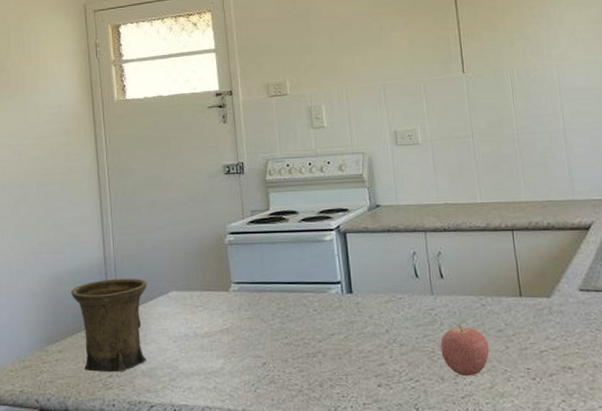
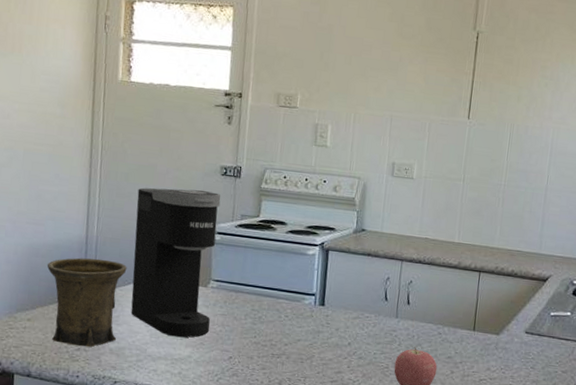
coffee maker: none [147,192,239,349] -> present [131,187,221,338]

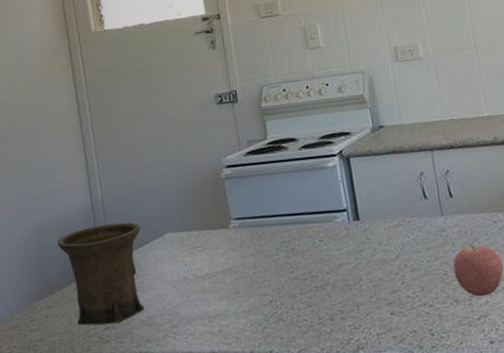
coffee maker: present [131,187,221,338] -> none [134,124,242,292]

